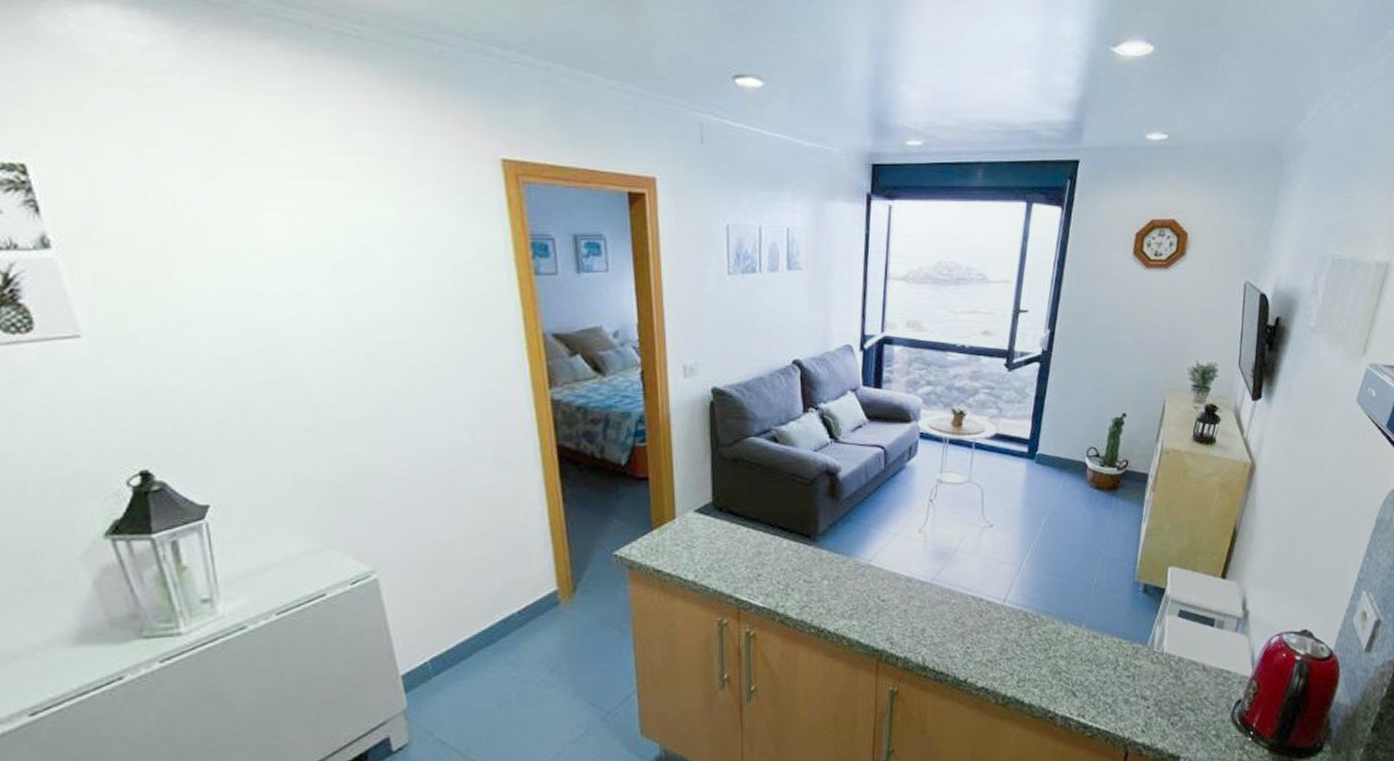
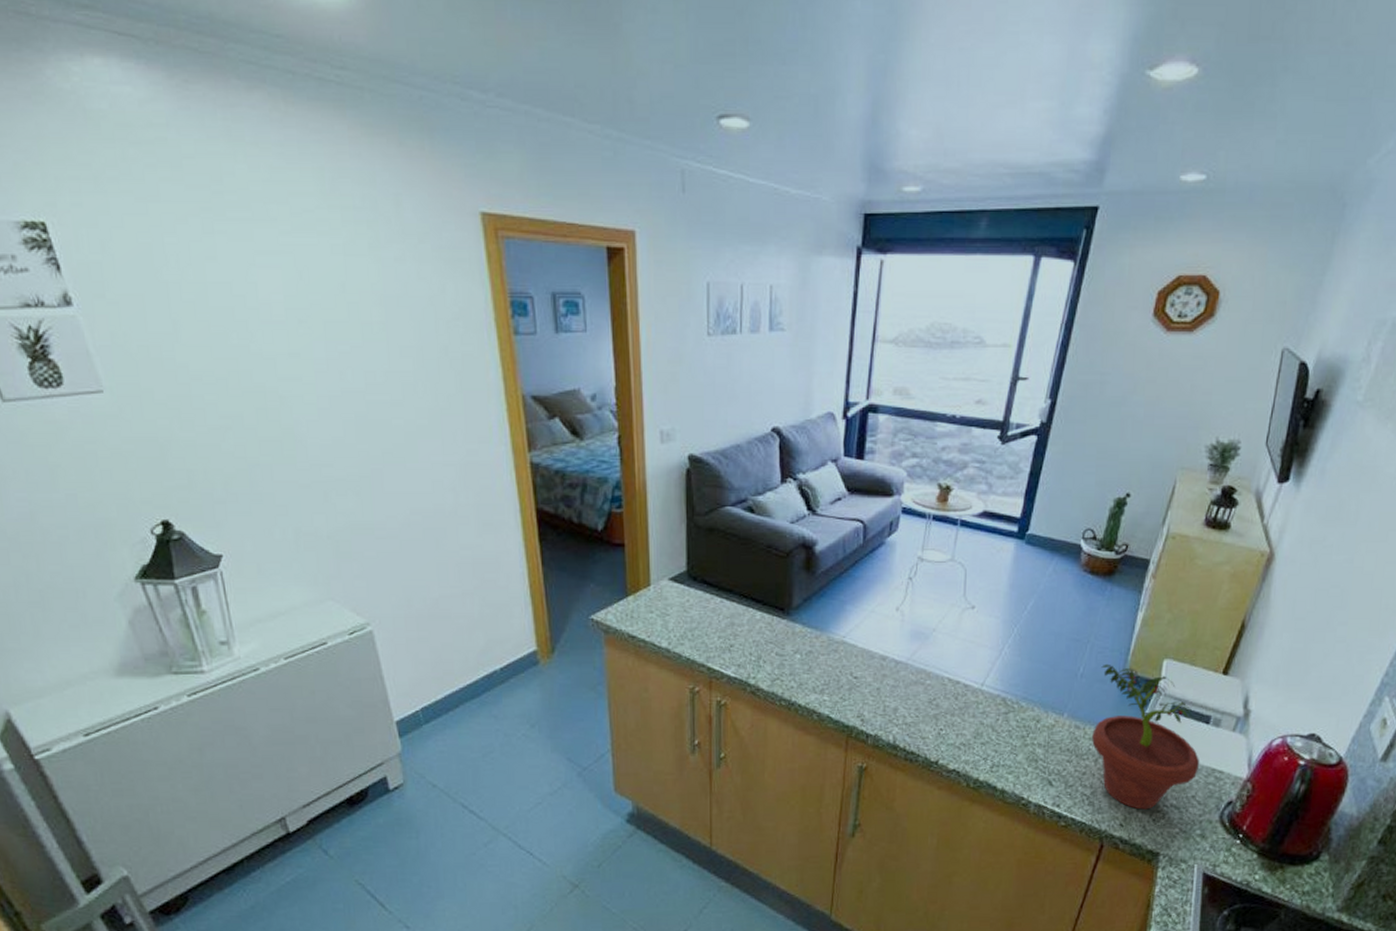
potted plant: none [1108,574,1209,715] -> present [1091,663,1200,810]

